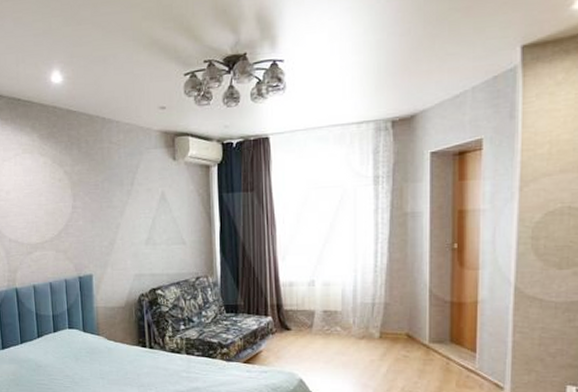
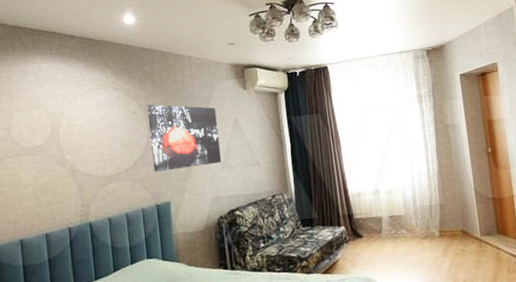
wall art: none [72,172,146,244] -> present [147,104,222,172]

